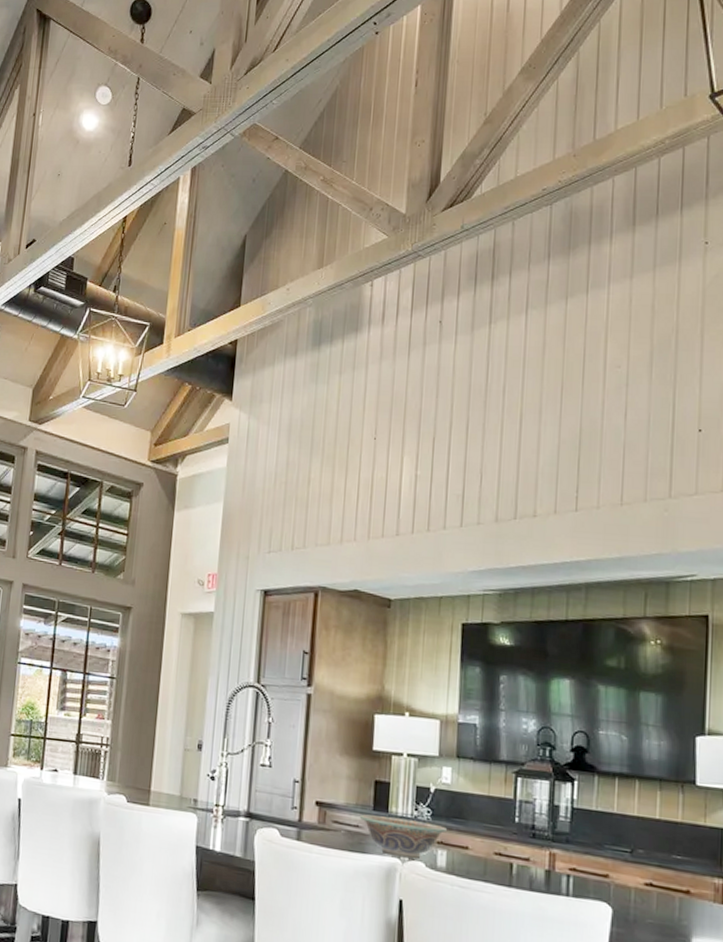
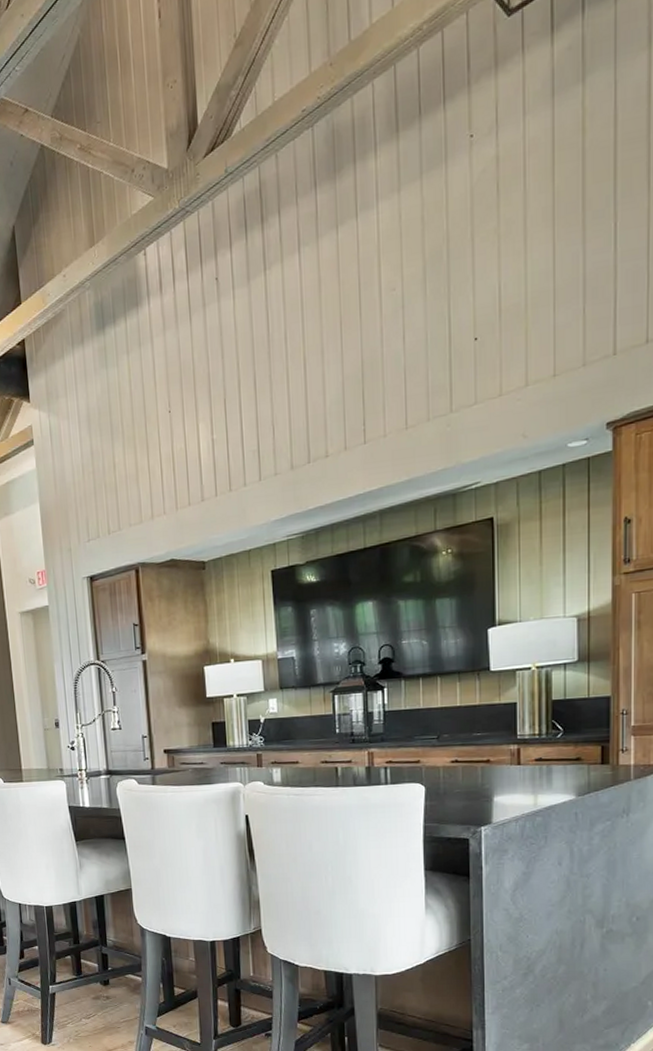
decorative bowl: present [359,814,448,860] -> none [202,748,280,782]

